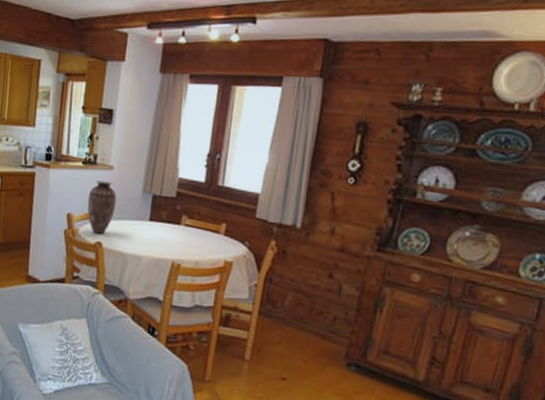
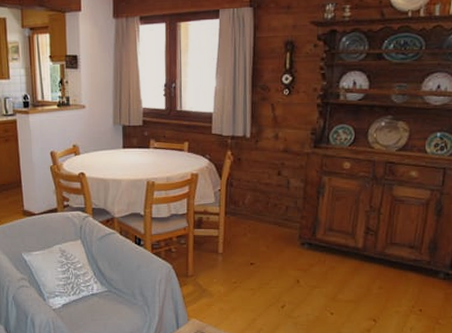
vase: present [87,180,117,234] -> none [66,119,92,166]

